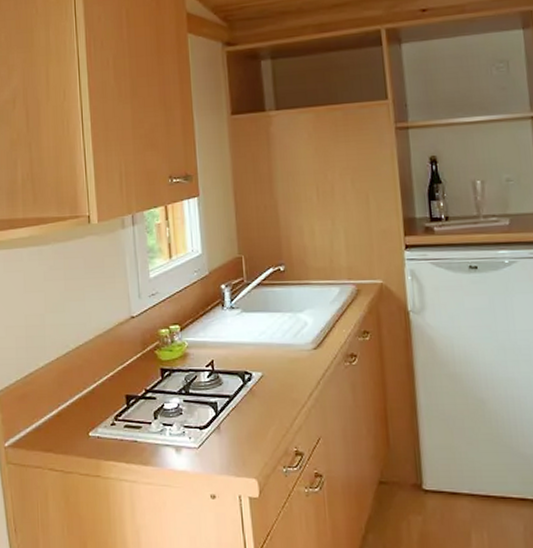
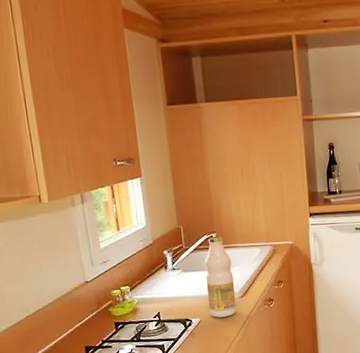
bottle: none [269,270,309,373] -> present [204,236,237,318]

